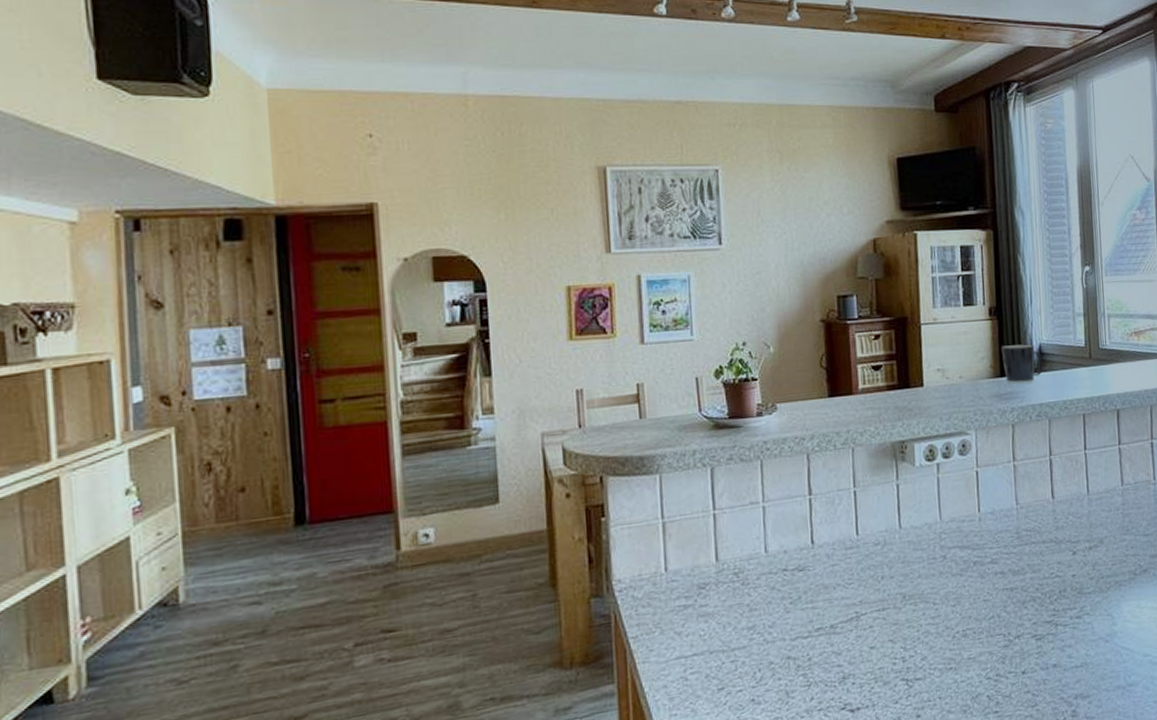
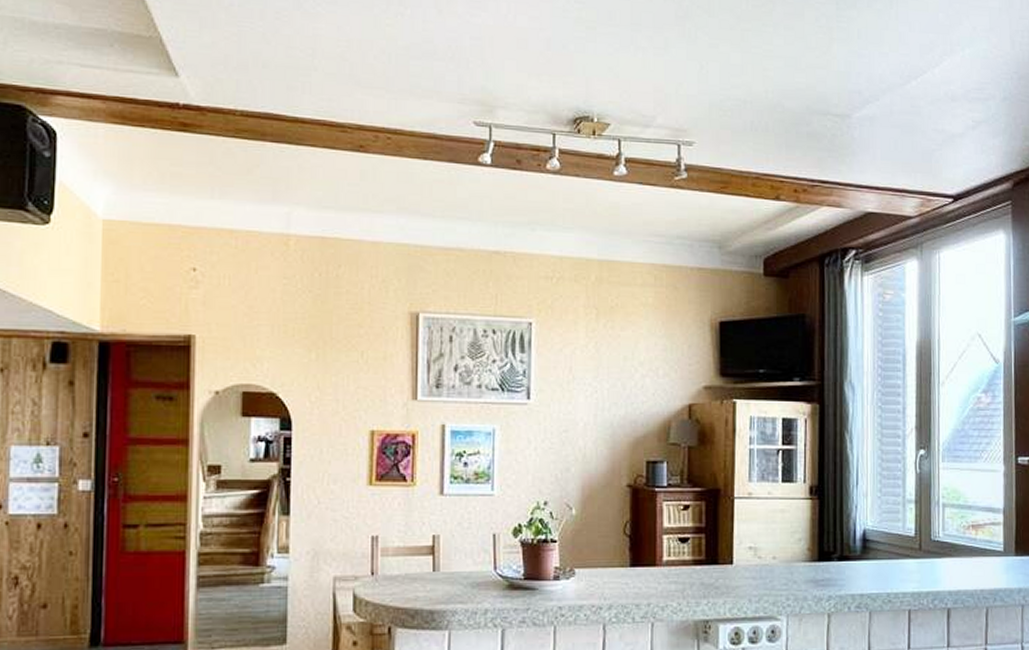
mug: present [1001,344,1043,385] -> none [820,528,867,572]

